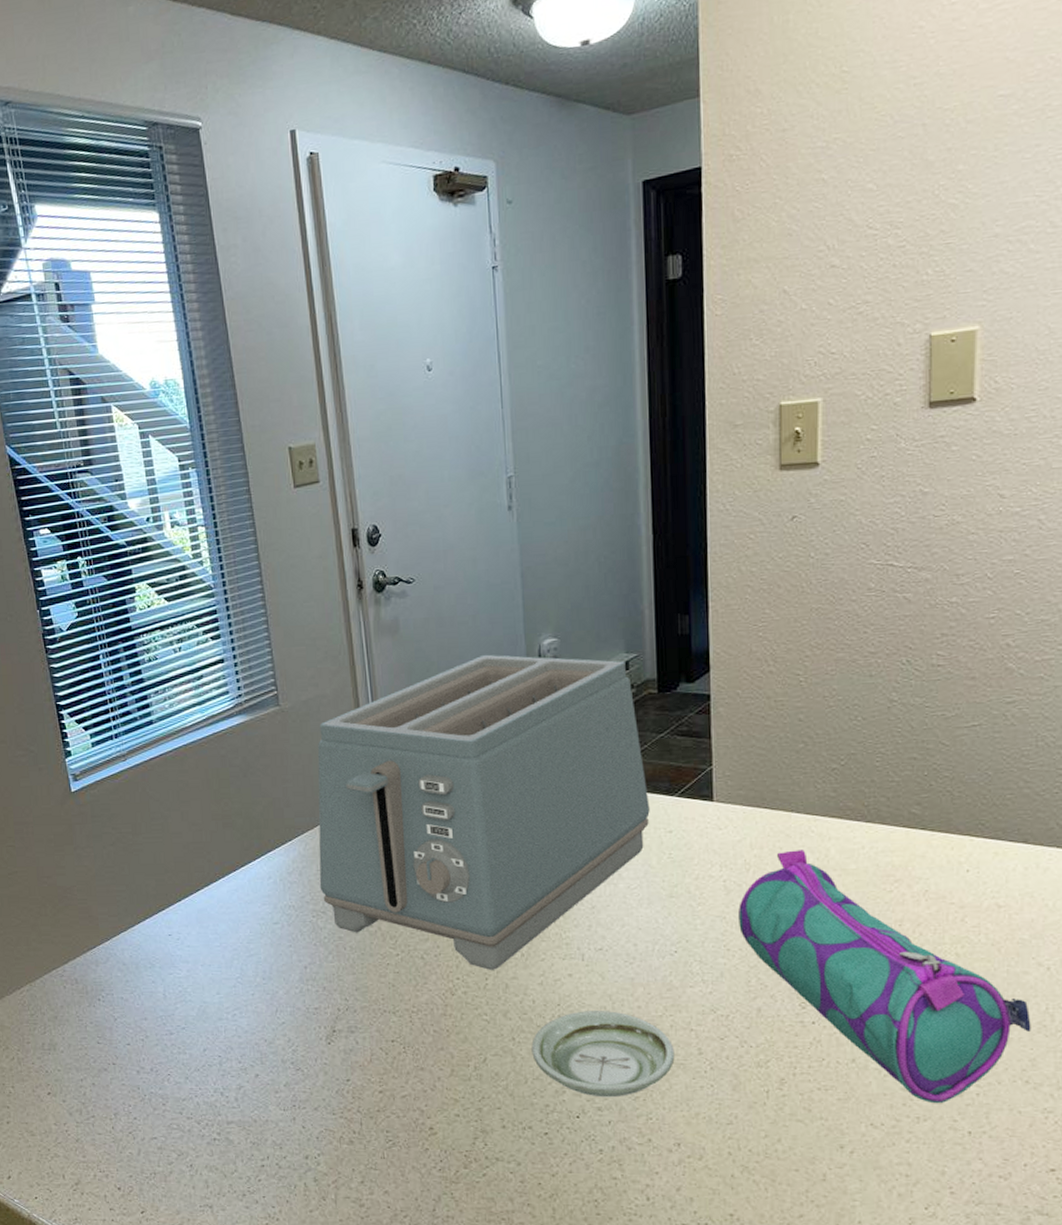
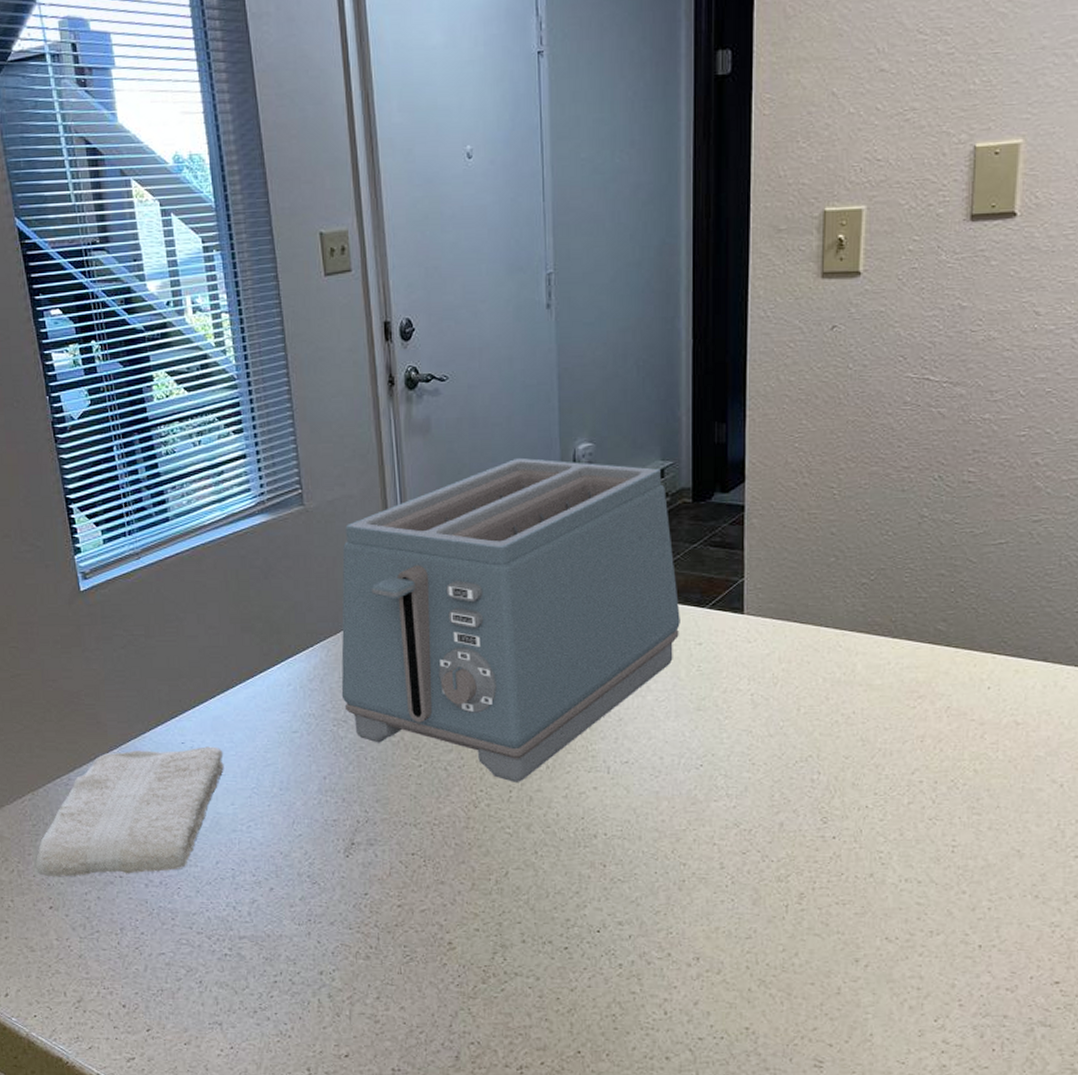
washcloth: none [34,938,210,1065] -> present [36,746,224,877]
saucer: present [531,1011,675,1098] -> none [554,824,697,912]
pencil case: present [738,850,1031,1104] -> none [765,665,1043,918]

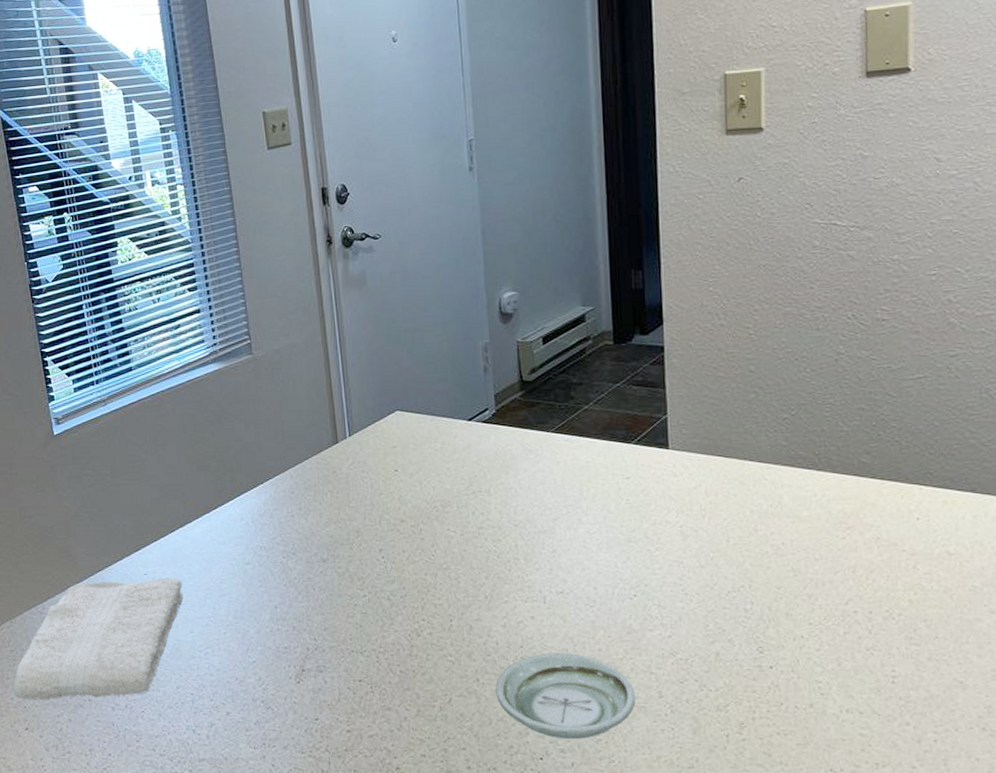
toaster: present [341,457,680,782] -> none [288,306,608,612]
saucer: none [554,824,697,912] -> present [495,653,636,740]

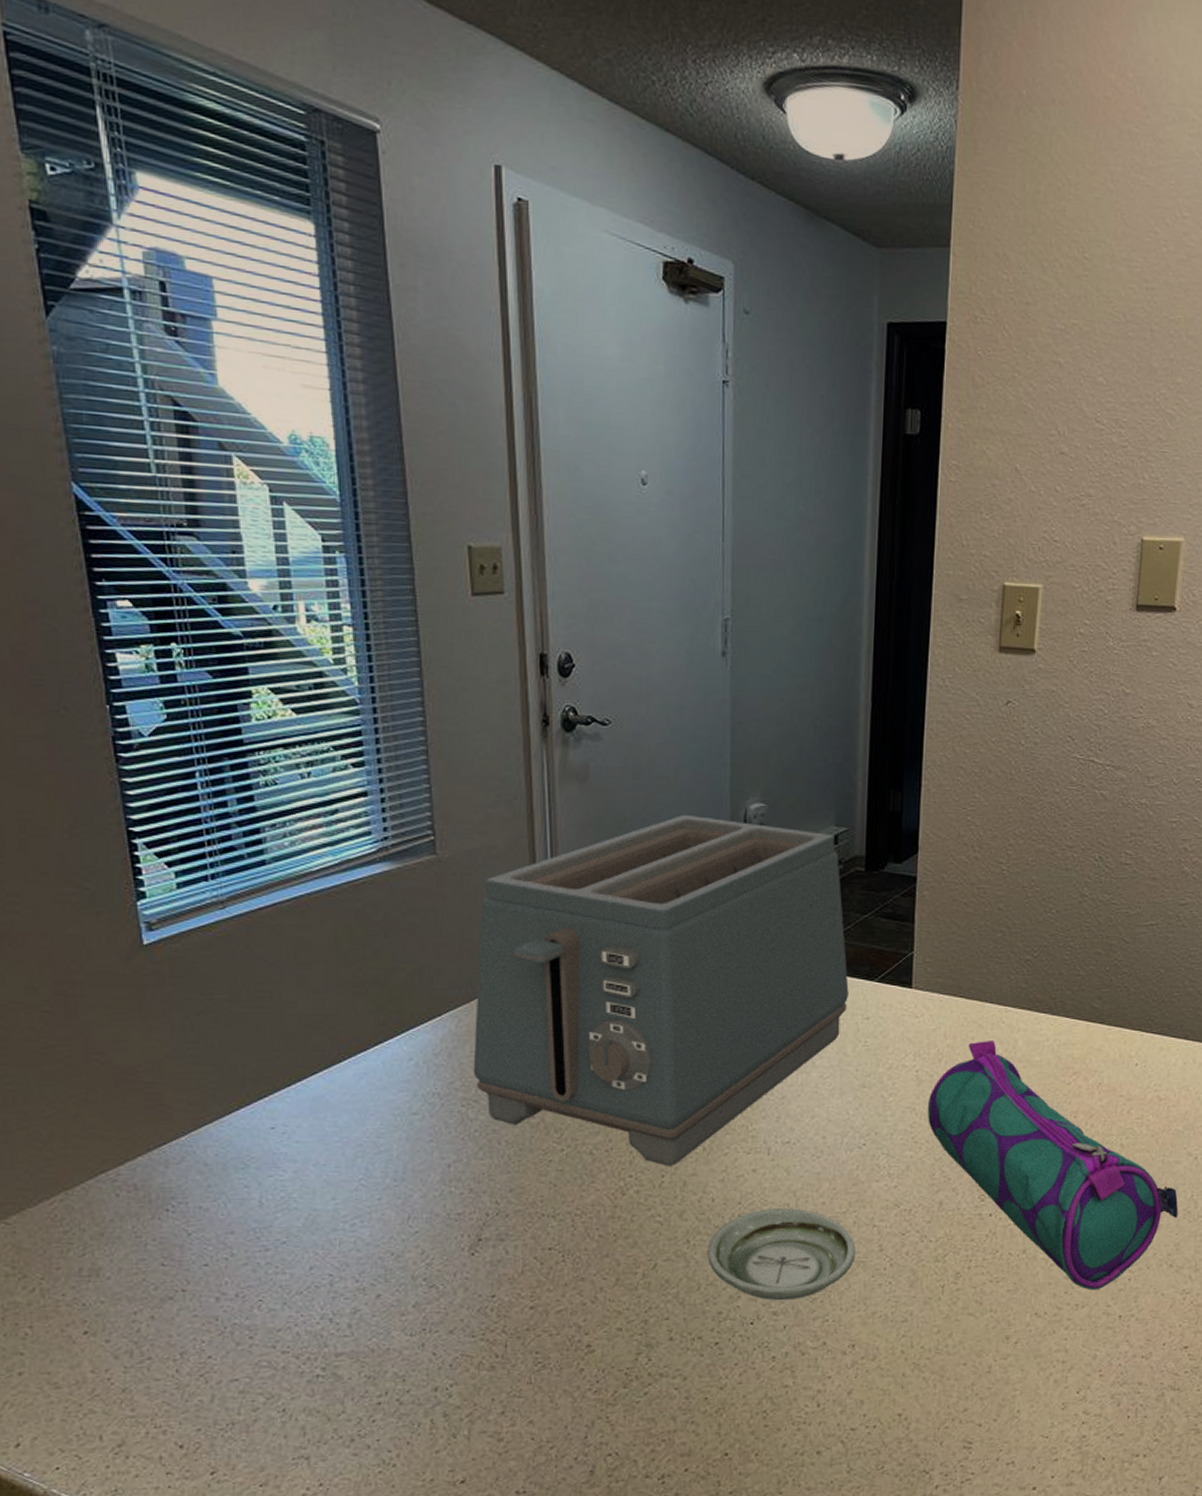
washcloth: present [13,577,183,700] -> none [67,1131,325,1296]
toaster: none [288,306,608,612] -> present [473,814,849,1166]
pencil case: none [695,497,986,750] -> present [928,1041,1179,1291]

